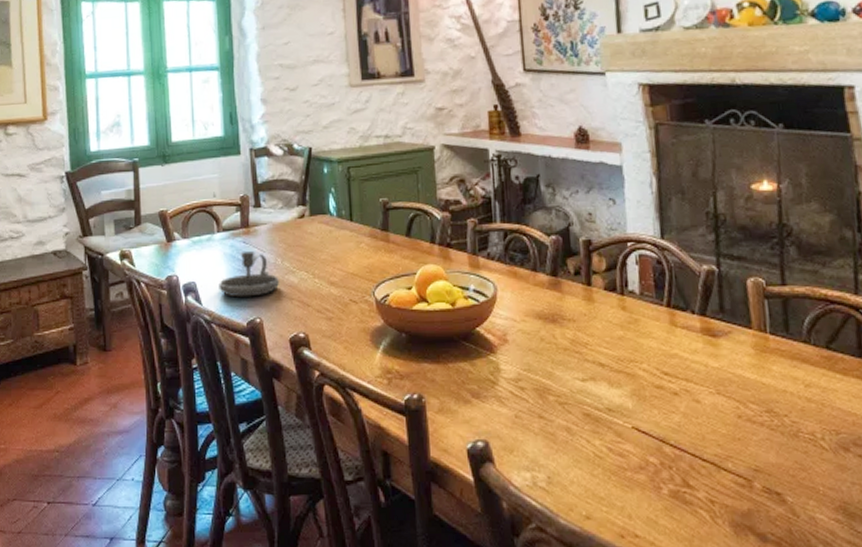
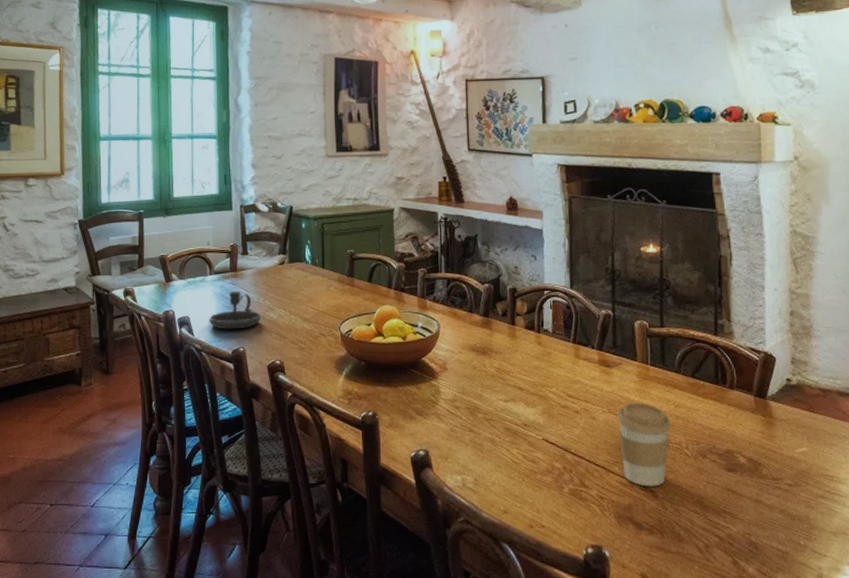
coffee cup: none [728,380,801,488] -> present [617,402,671,487]

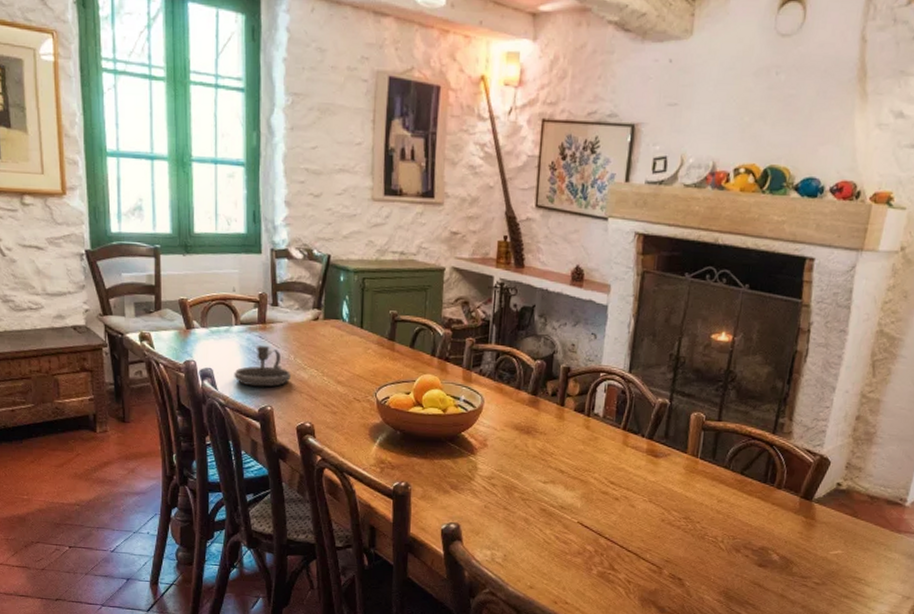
coffee cup: present [617,402,671,487] -> none [654,493,711,575]

